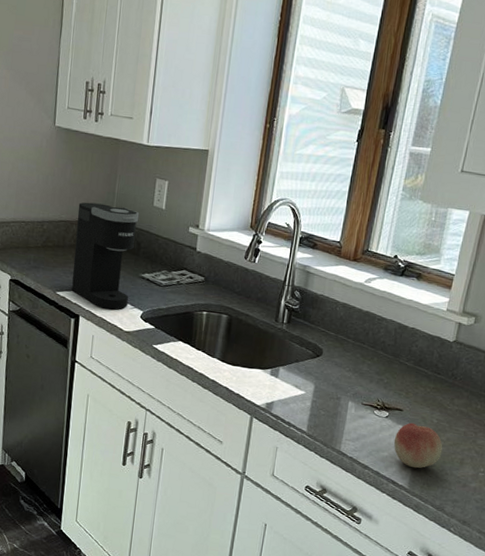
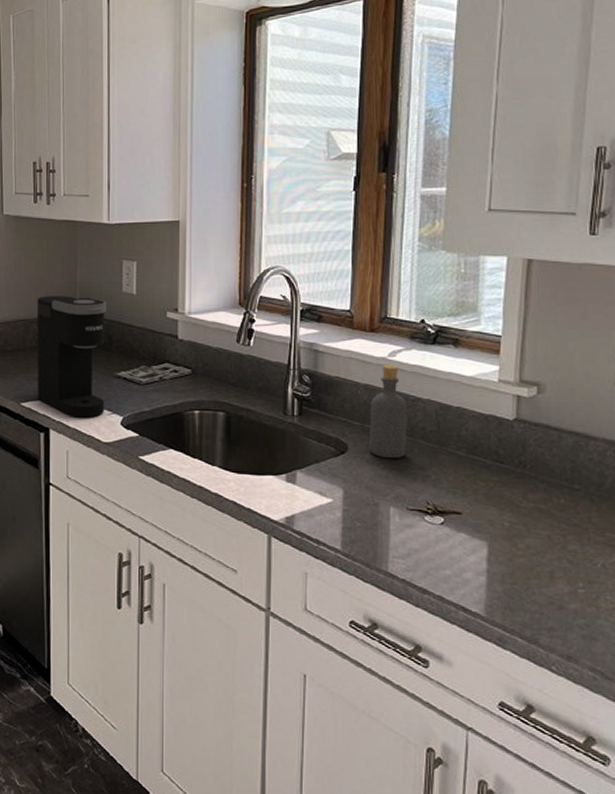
bottle: none [339,289,374,364] -> present [369,365,408,458]
fruit: present [393,422,443,469] -> none [456,528,523,589]

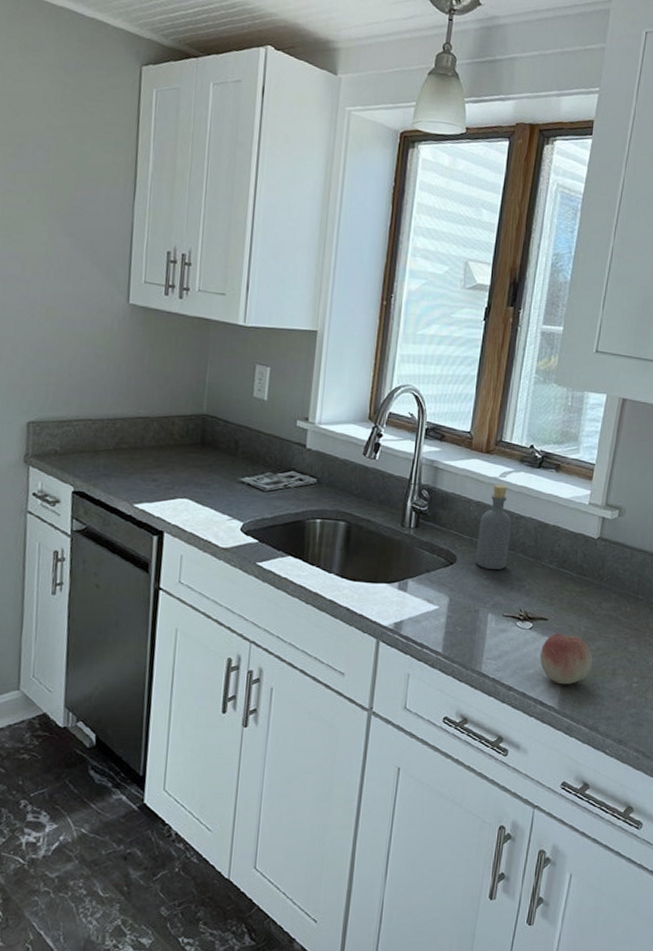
coffee maker: present [36,296,106,418] -> none [153,394,235,523]
fruit: none [456,528,523,589] -> present [539,633,593,685]

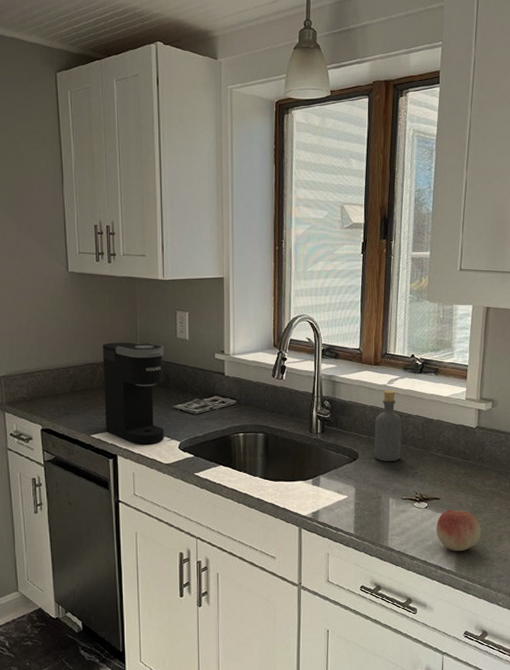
coffee maker: none [153,394,235,523] -> present [102,342,164,445]

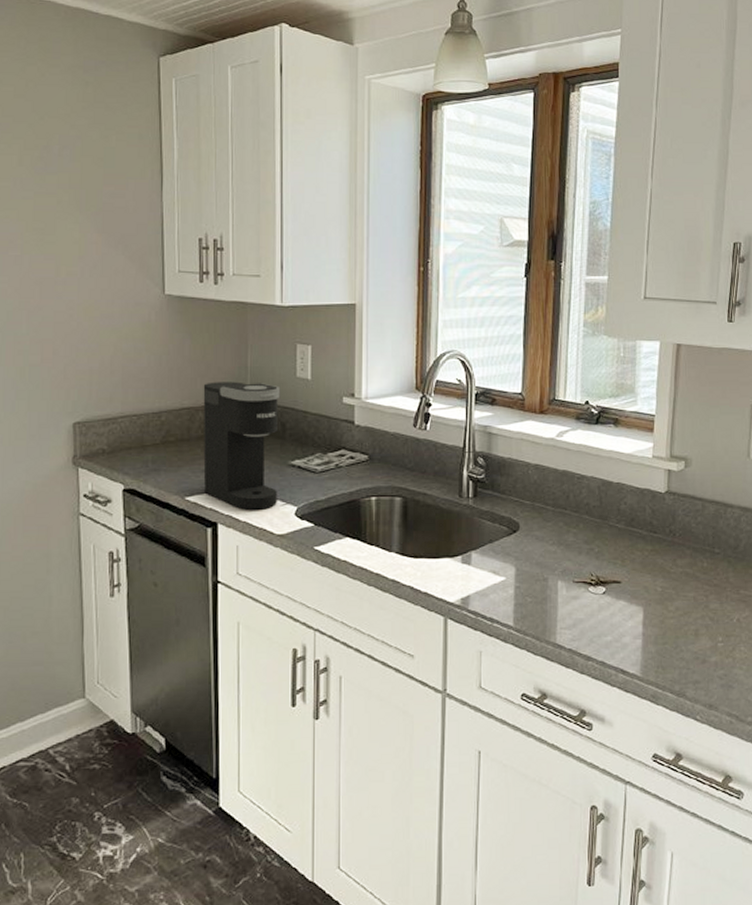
bottle: present [374,390,402,461] -> none [539,445,574,534]
fruit: present [436,509,481,552] -> none [616,595,673,650]

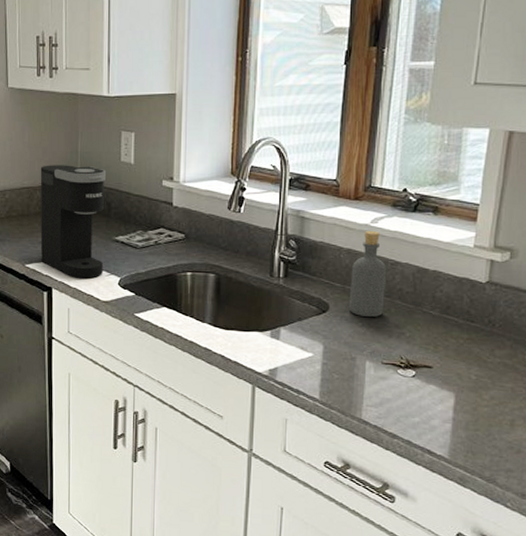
bottle: none [539,445,574,534] -> present [350,231,387,317]

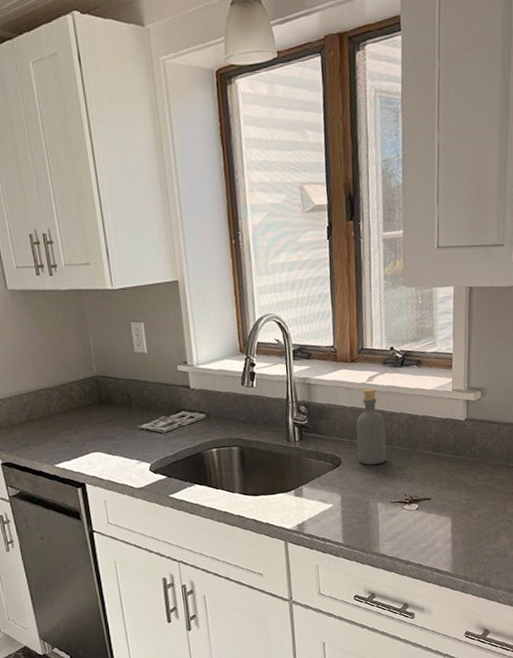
coffee maker: present [40,165,106,279] -> none [54,360,133,470]

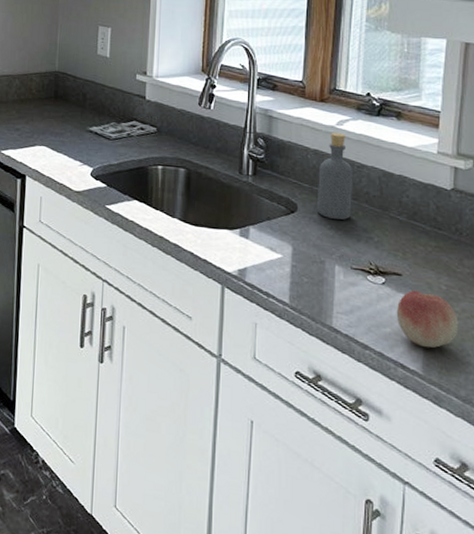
fruit: none [429,508,477,552] -> present [396,290,459,349]

